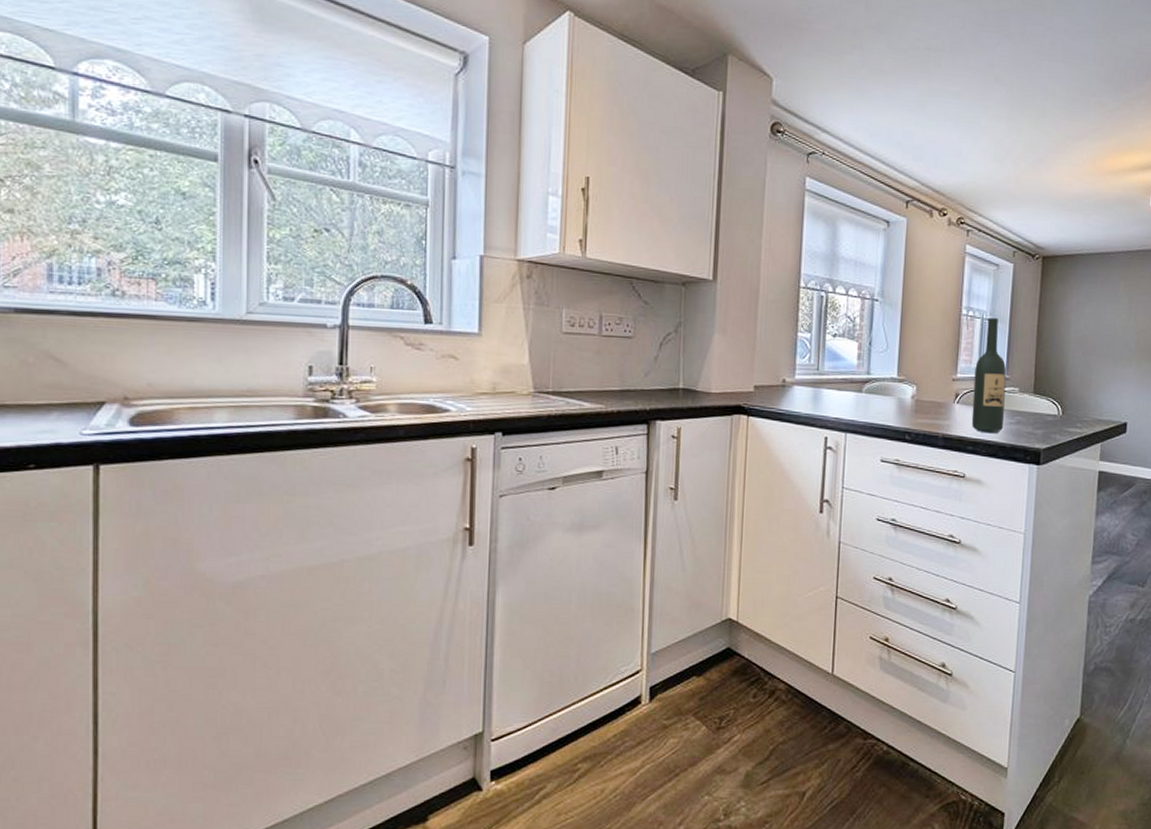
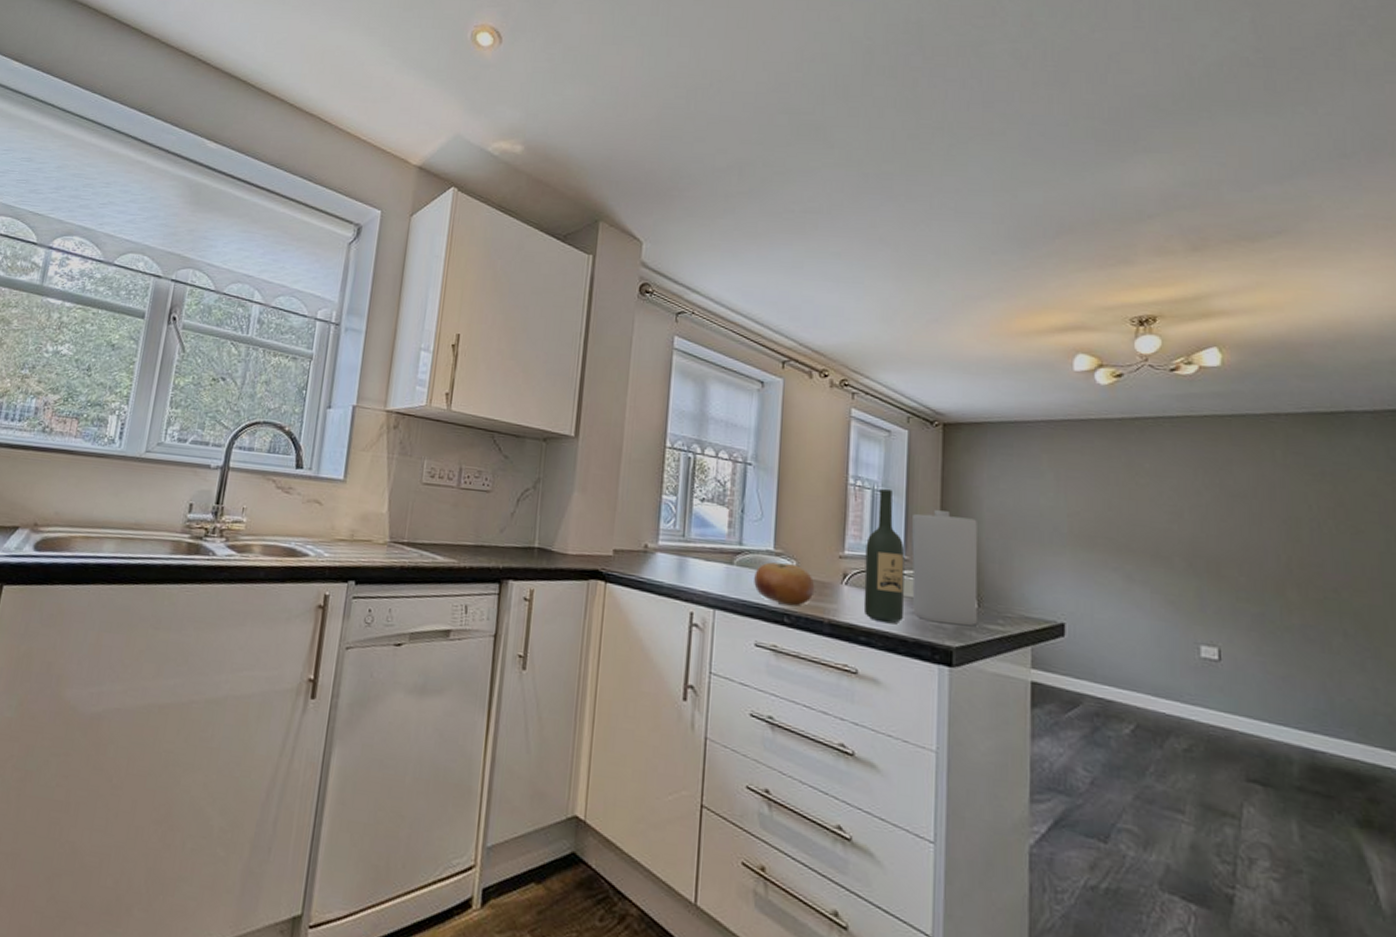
fruit: none [880,388,932,425] -> present [754,562,815,606]
paper towel holder: none [1010,334,1066,431] -> present [911,510,978,627]

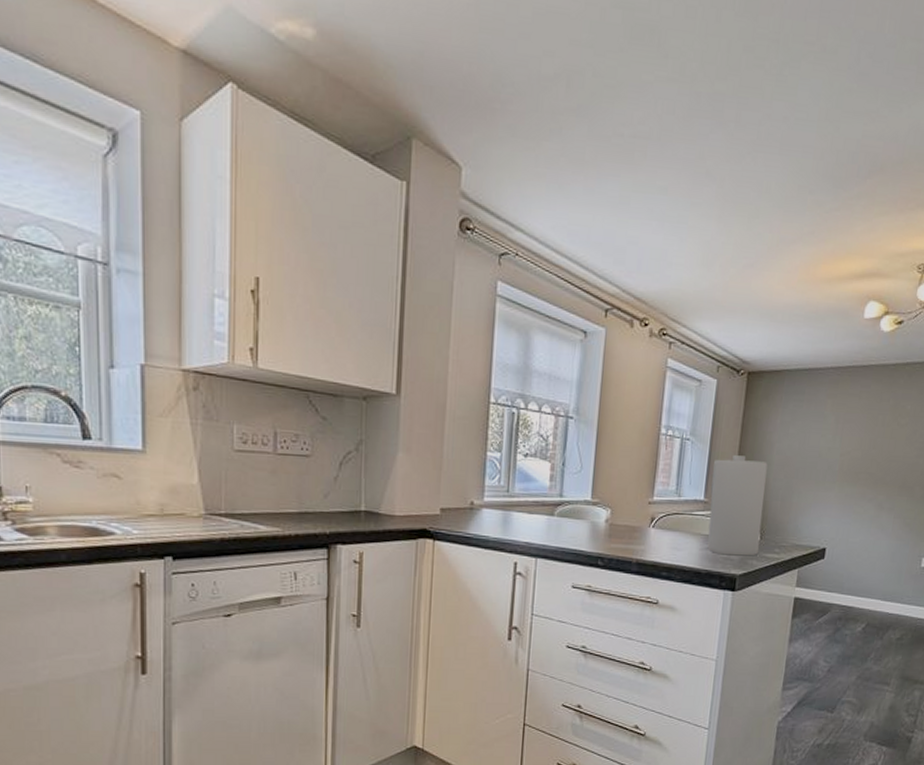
fruit: present [754,562,815,606] -> none [572,511,626,550]
wine bottle: present [863,489,905,623] -> none [667,437,705,558]

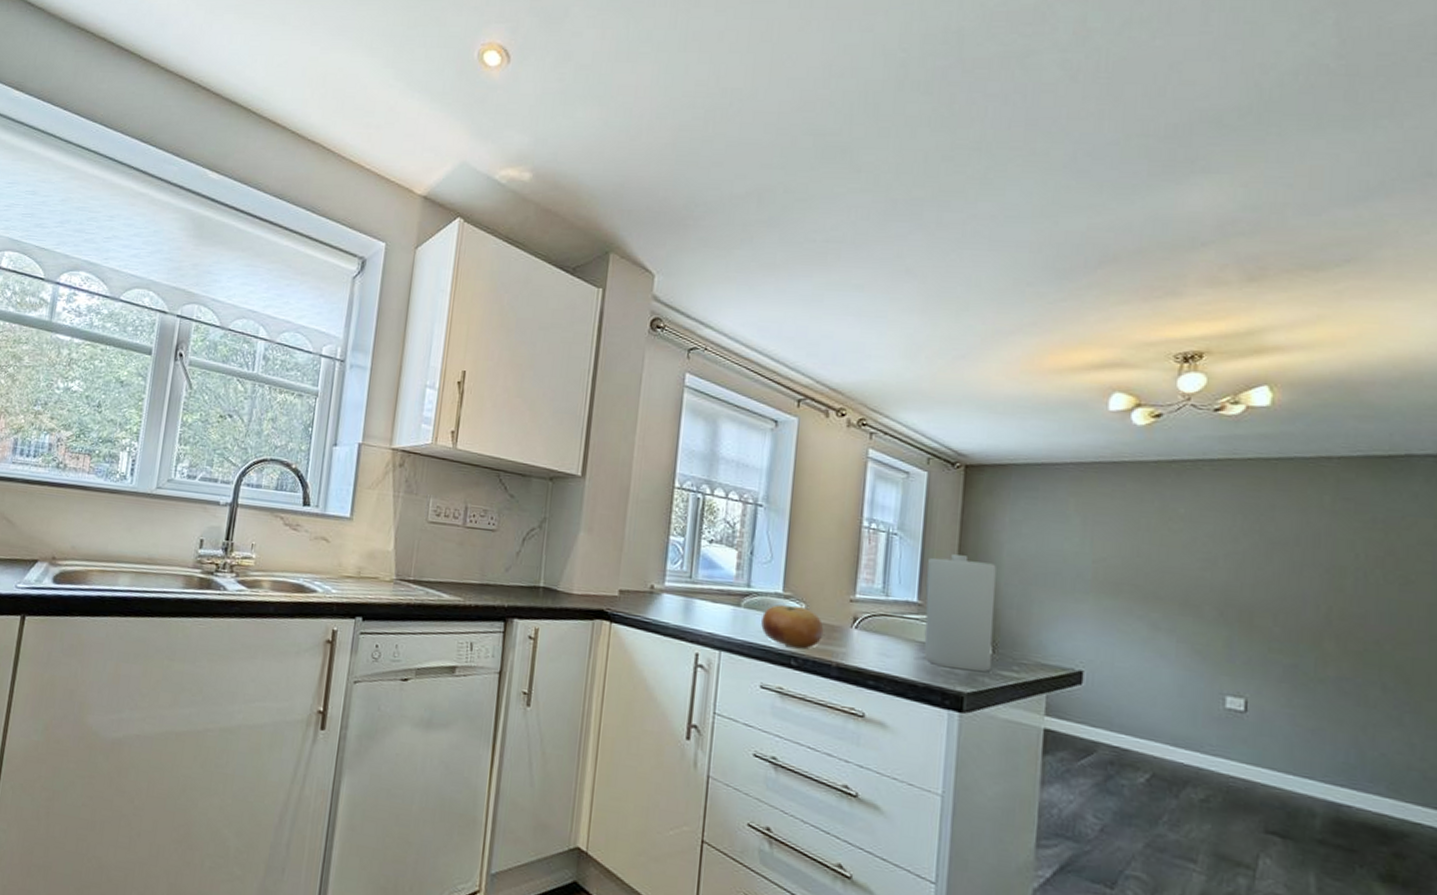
fruit: none [572,511,626,550] -> present [761,604,824,649]

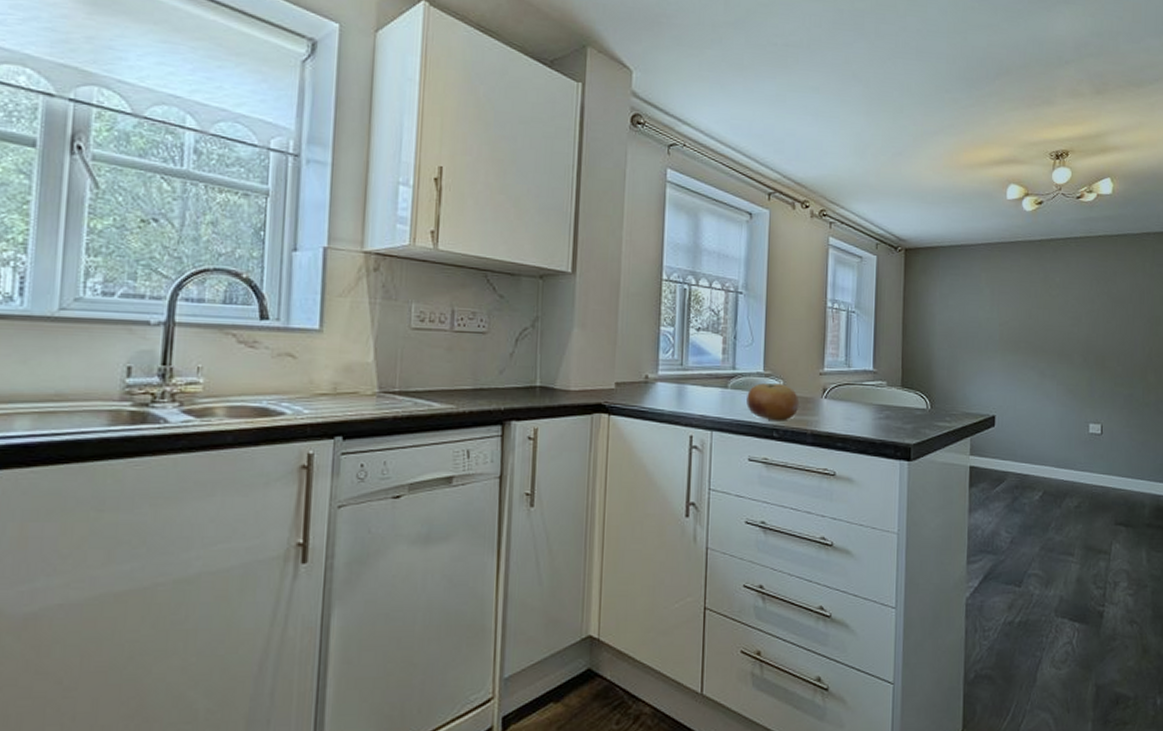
paper towel holder: present [924,554,996,673] -> none [879,327,932,425]

